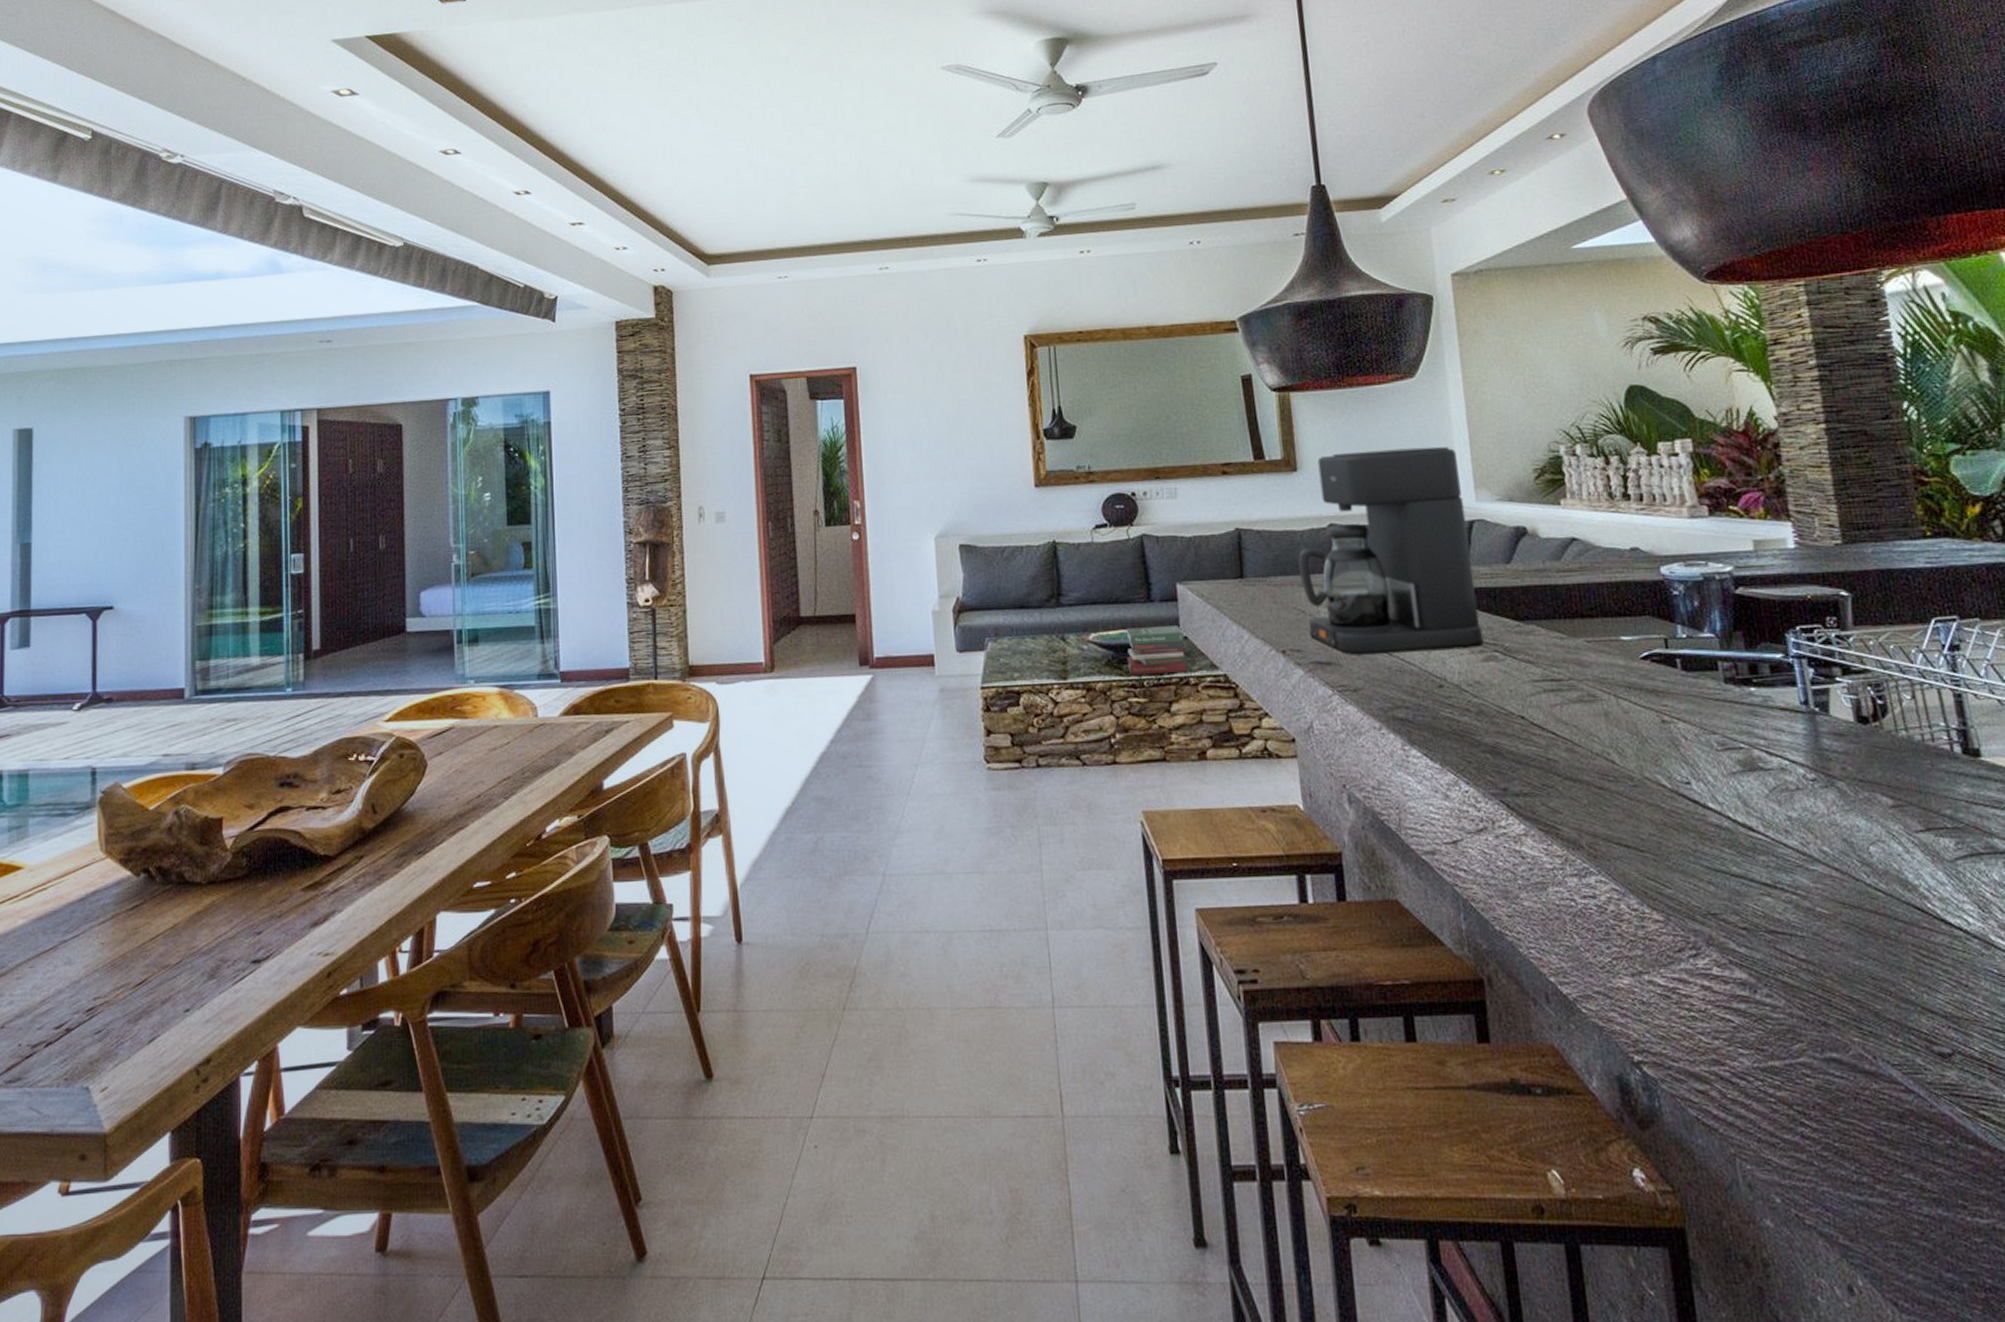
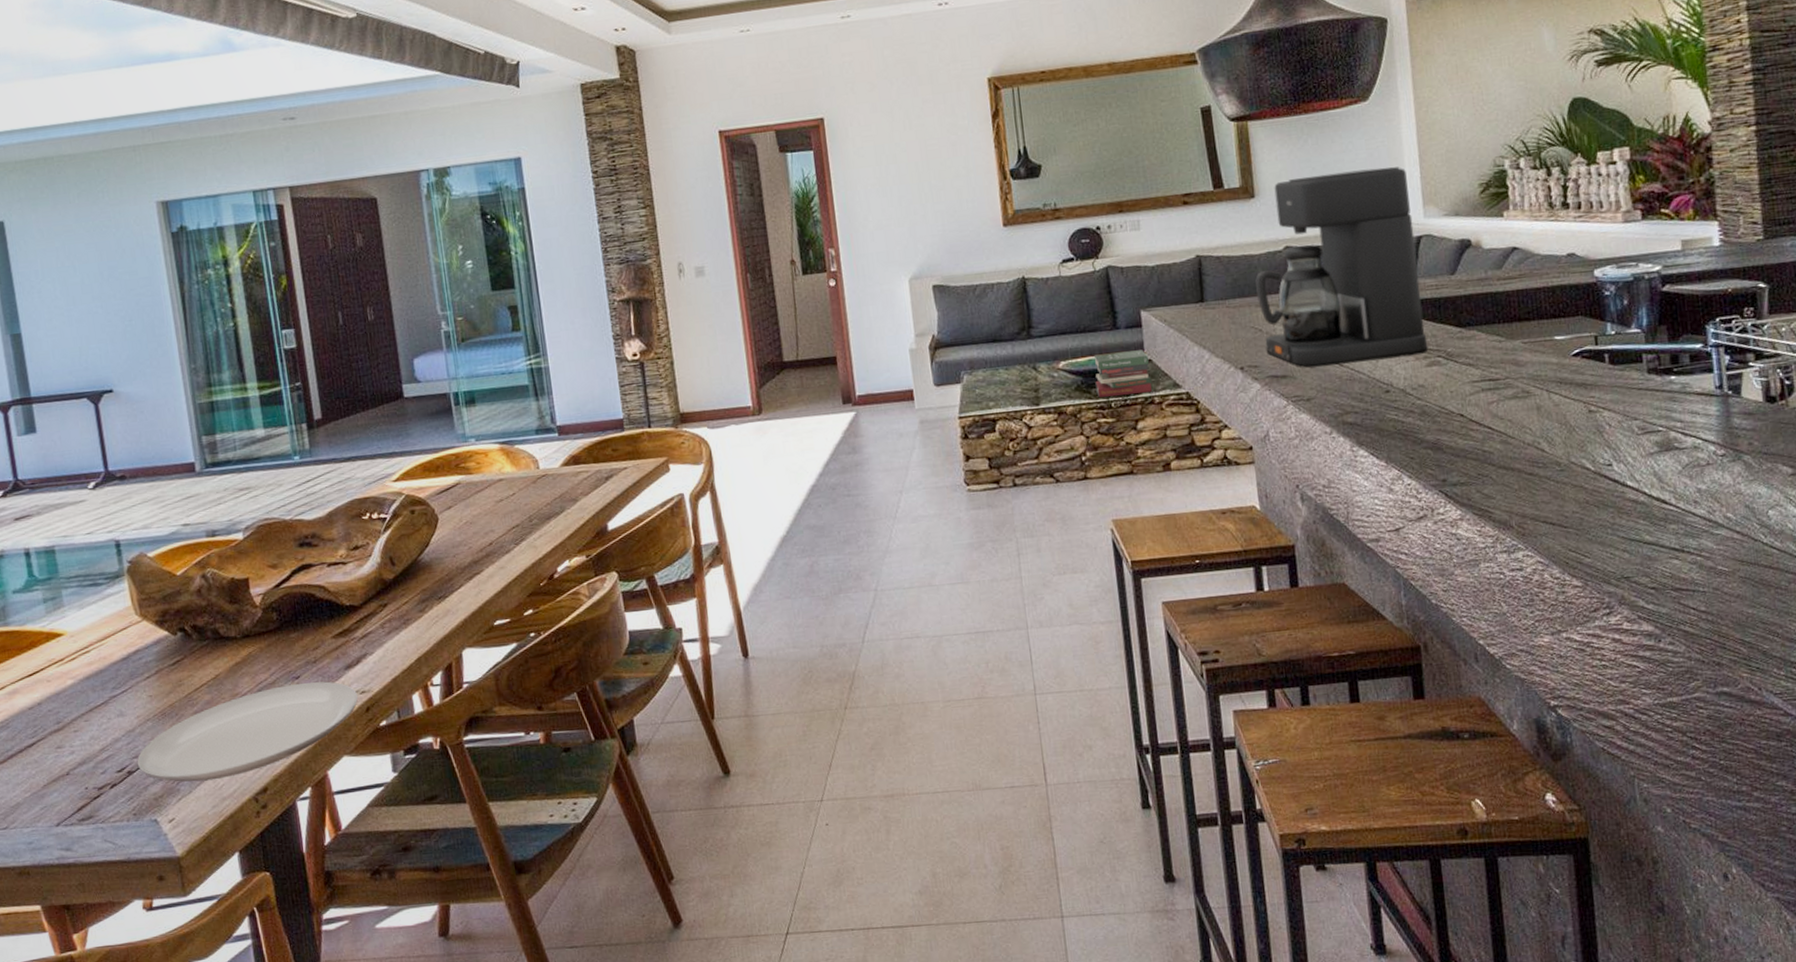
plate: none [77,939,321,1046] -> present [137,681,359,782]

